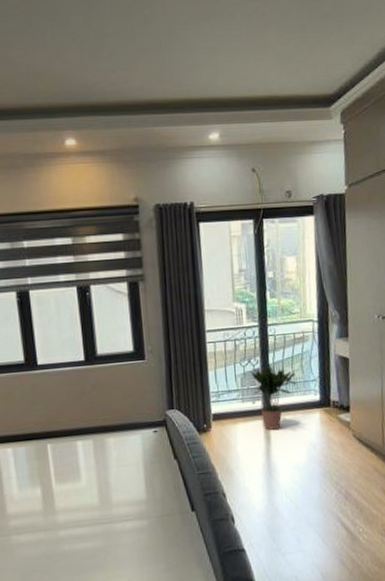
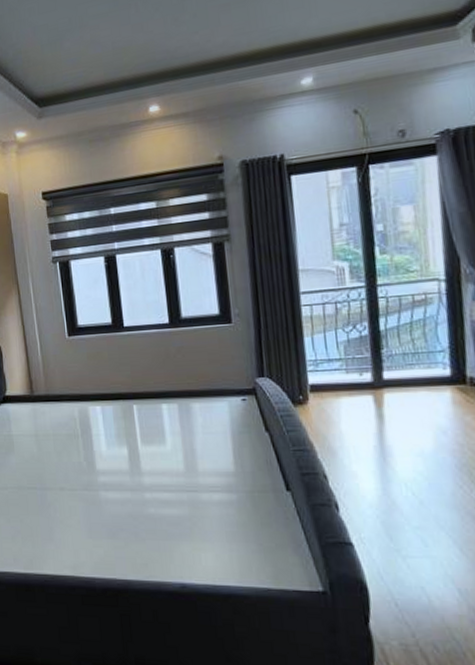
potted plant: present [251,366,297,430] -> none [357,332,418,407]

